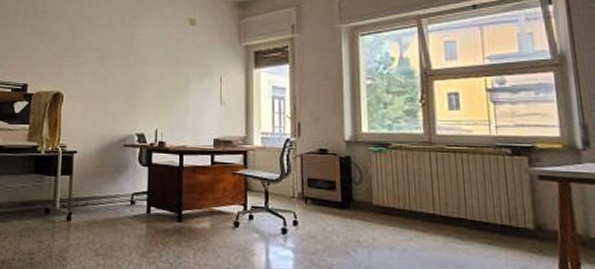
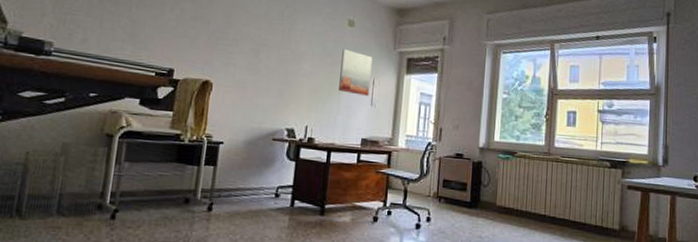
wall art: none [186,49,218,94] -> present [339,49,373,96]

